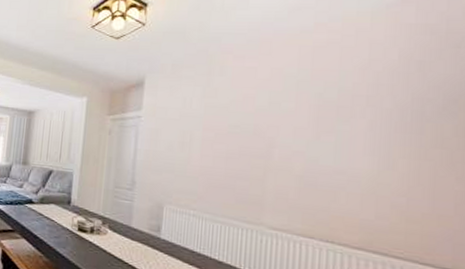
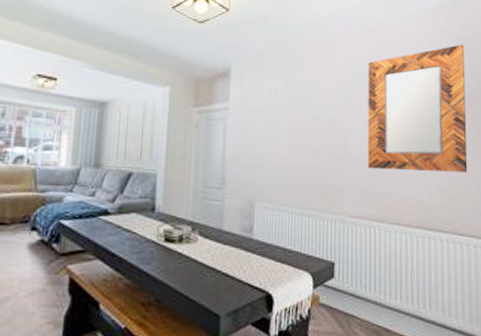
home mirror: none [295,39,447,193] -> present [368,44,468,173]

